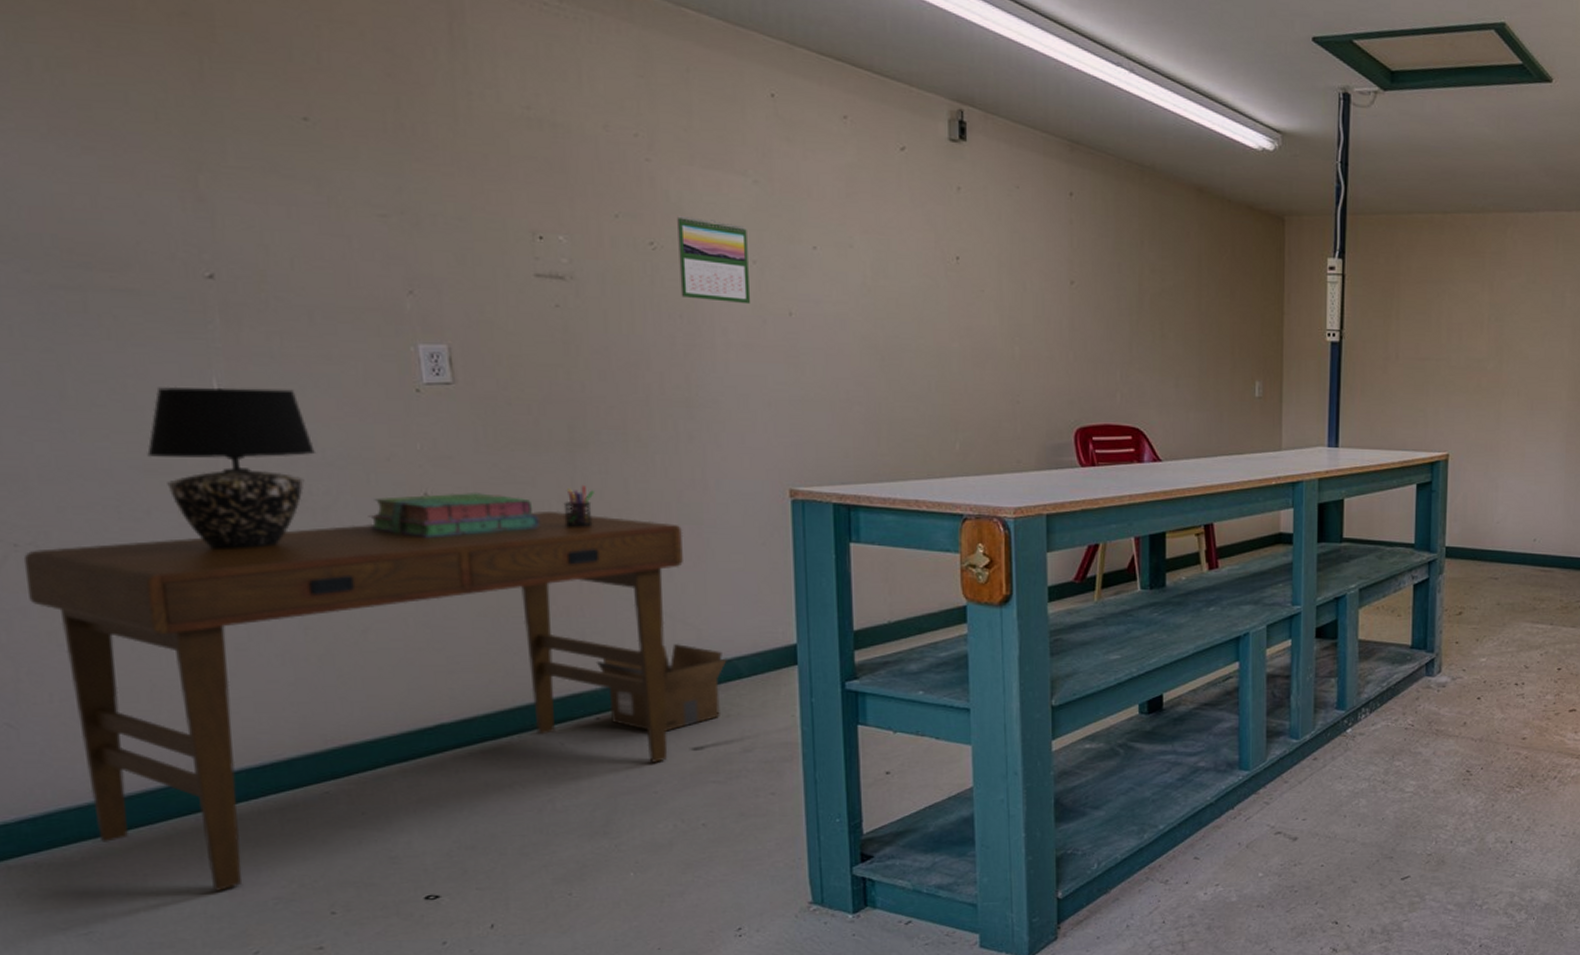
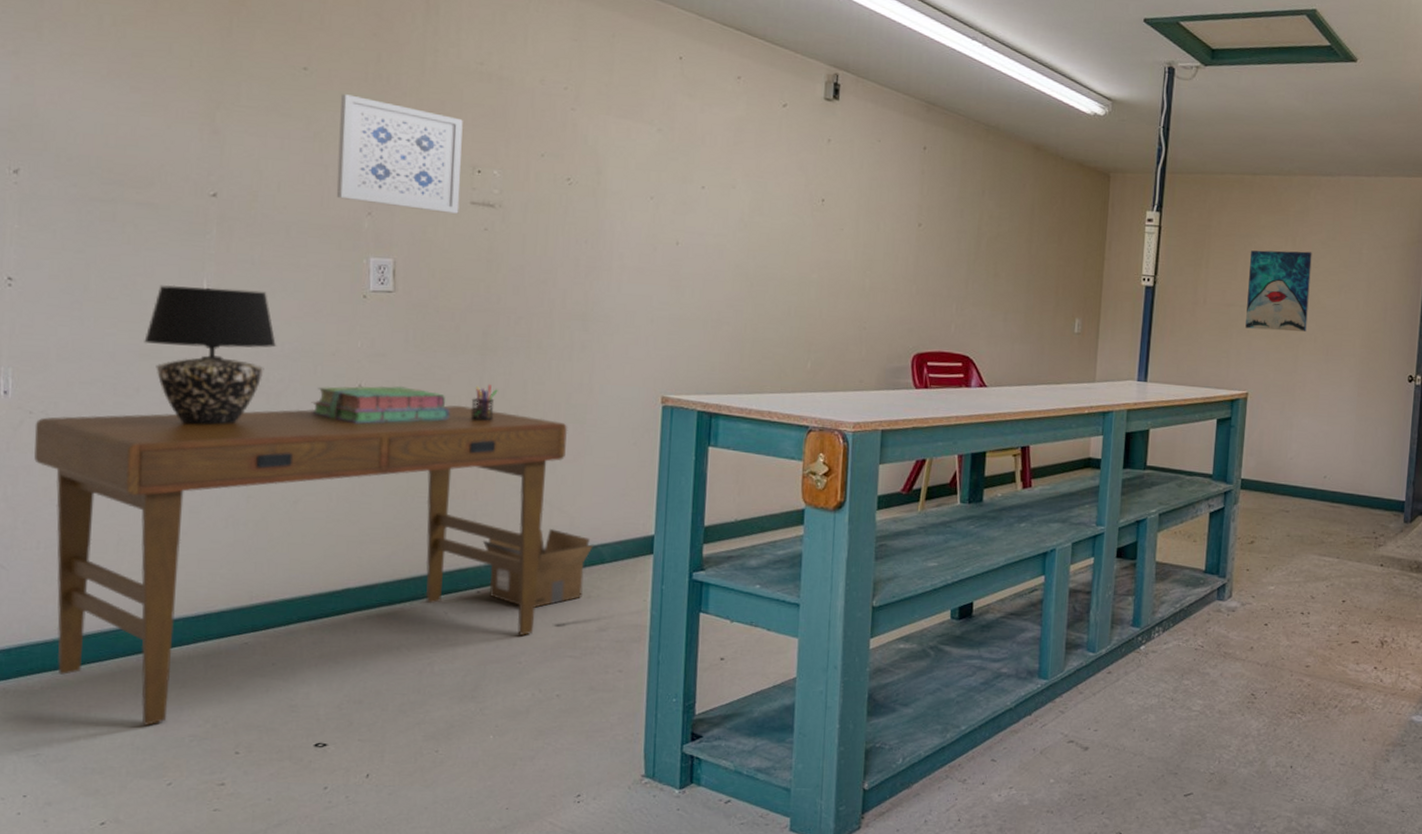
wall art: none [355,149,522,289] -> present [336,94,463,214]
calendar: present [677,215,751,305] -> none [588,156,648,234]
wall art: none [1443,296,1512,386] -> present [1245,250,1312,333]

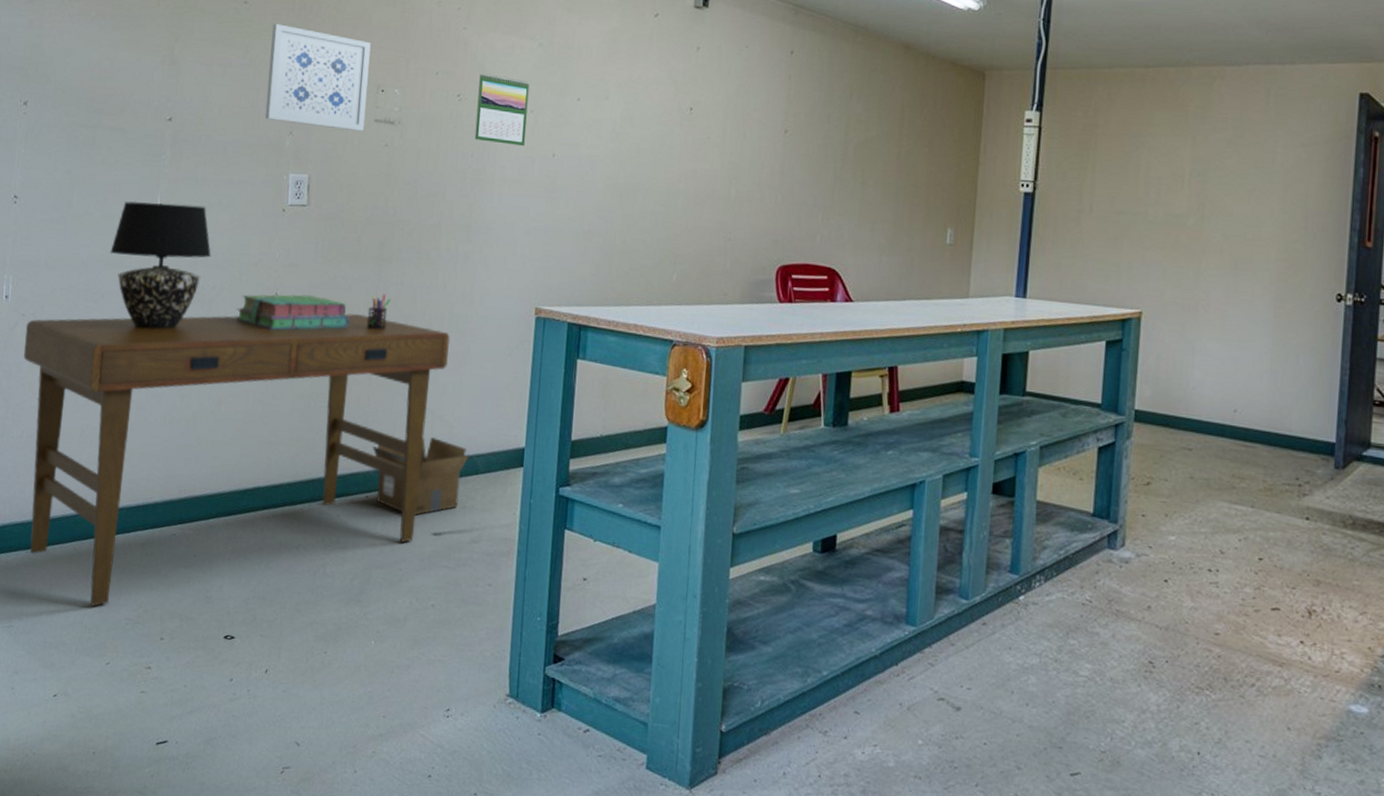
calendar: none [588,156,648,234] -> present [474,72,530,147]
wall art: present [1245,250,1312,333] -> none [1138,151,1216,243]

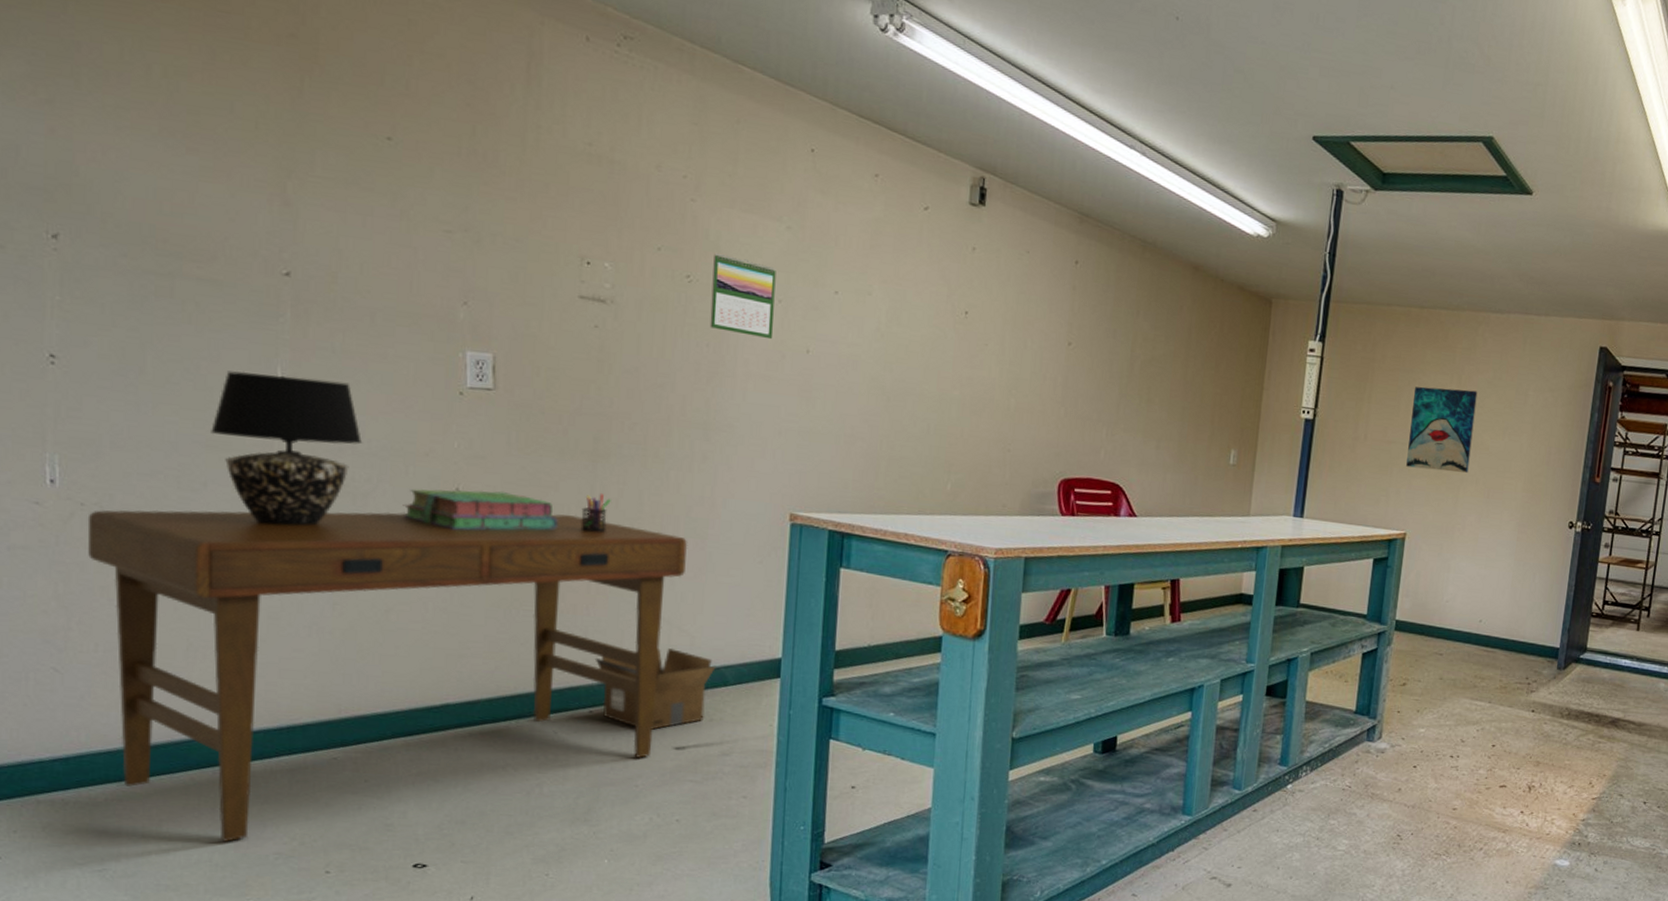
wall art: present [265,24,371,131] -> none [427,169,570,308]
wall art: none [1138,151,1216,243] -> present [1406,386,1478,474]

